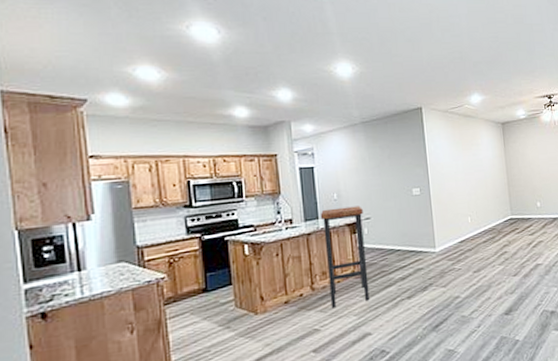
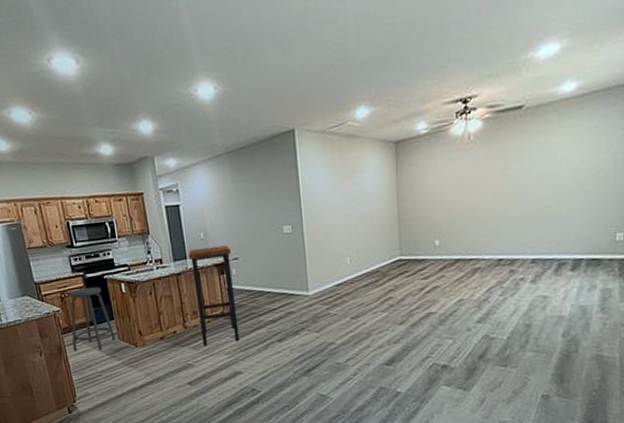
bar stool: none [176,249,232,326] -> present [68,287,116,352]

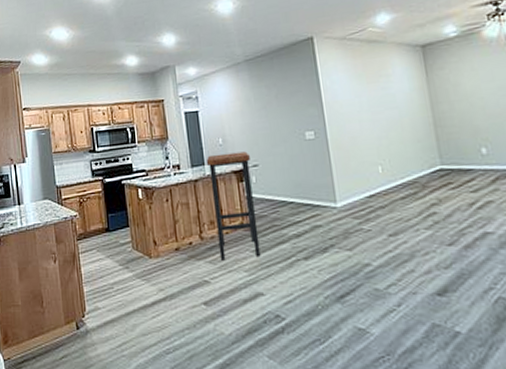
bar stool: present [68,287,116,352] -> none [86,192,129,261]

